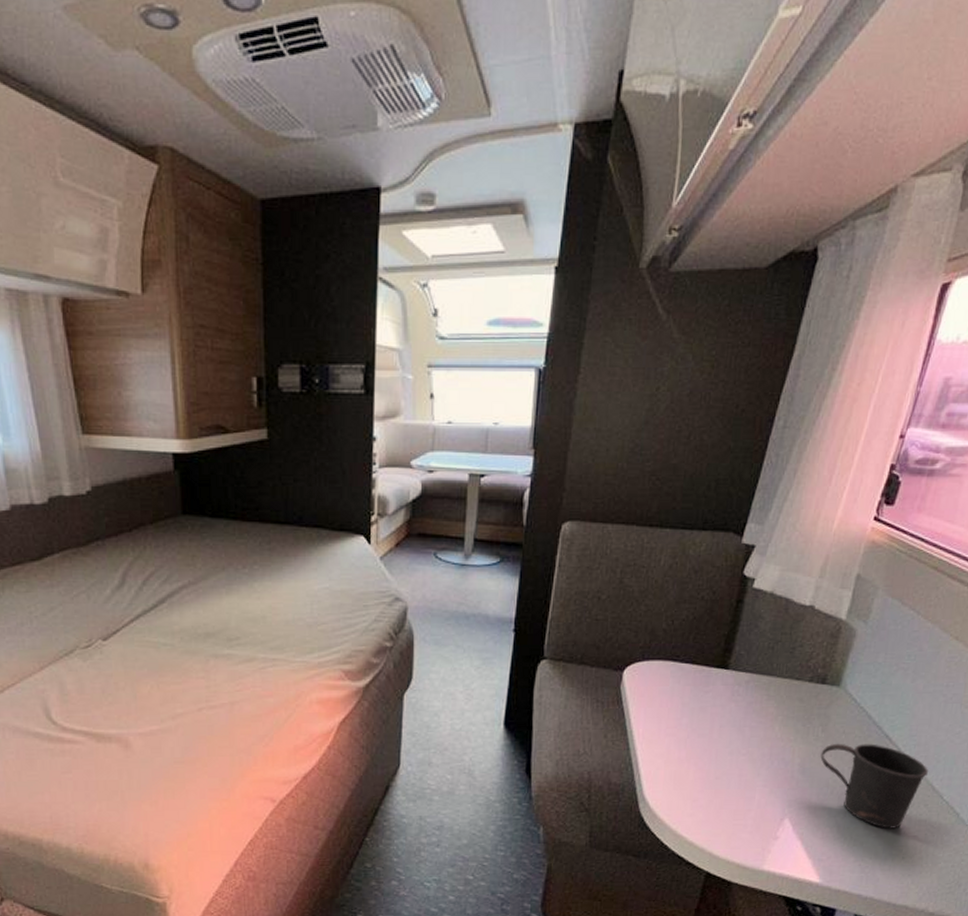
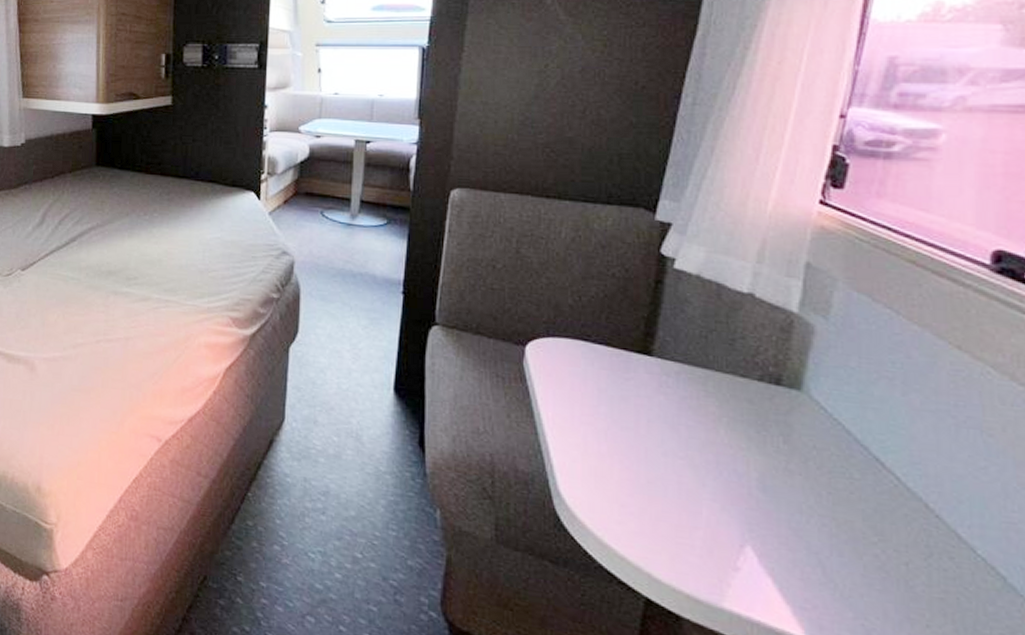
mug: present [820,743,929,829] -> none [785,459,948,583]

